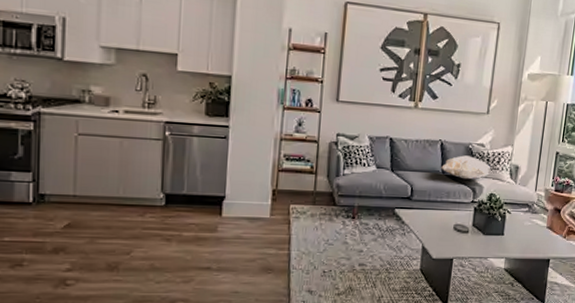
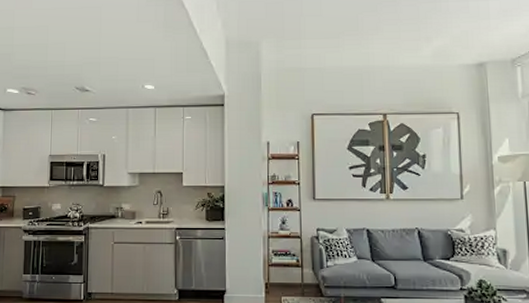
decorative pillow: present [441,155,491,180] -> none [422,242,476,266]

